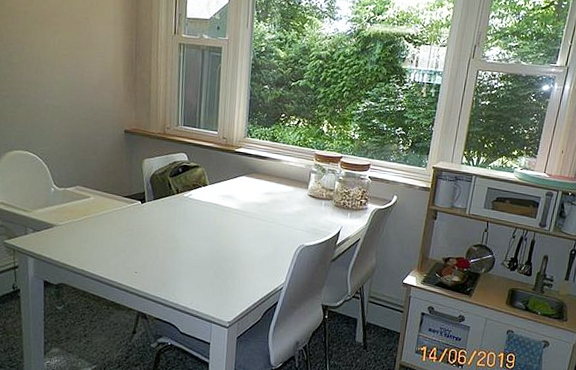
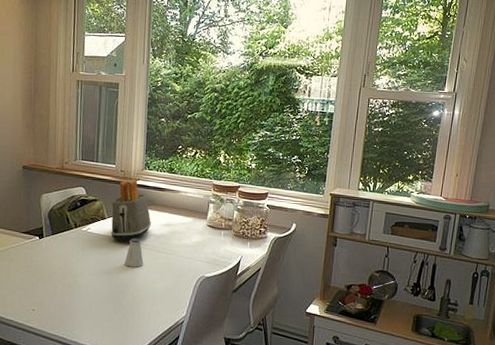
toaster: none [212,147,253,209] -> present [111,180,152,242]
saltshaker: none [225,205,245,234] -> present [124,238,144,267]

